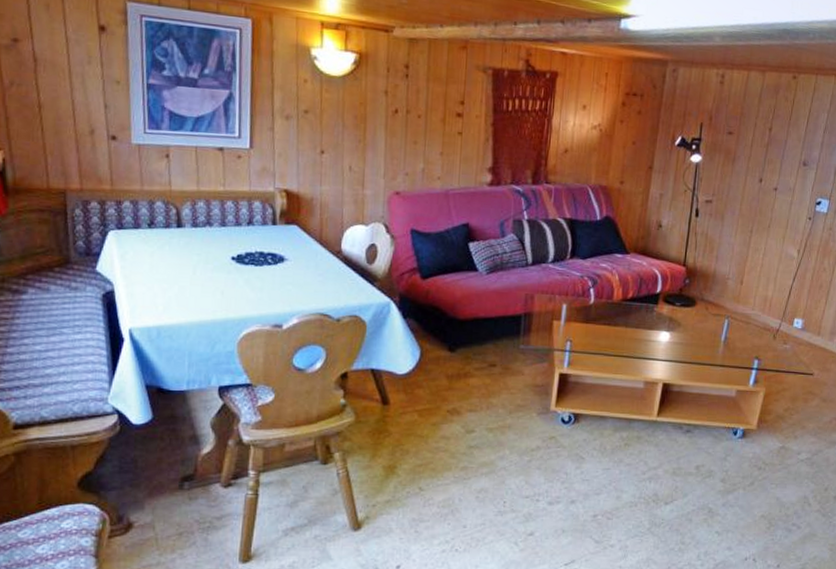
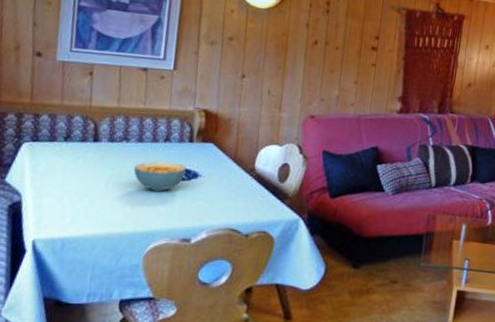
cereal bowl: none [220,245,272,277] -> present [133,161,186,192]

